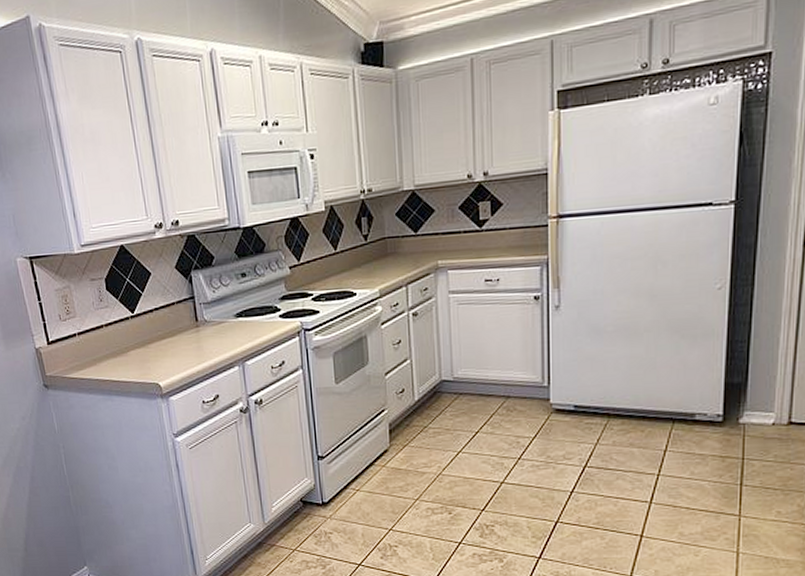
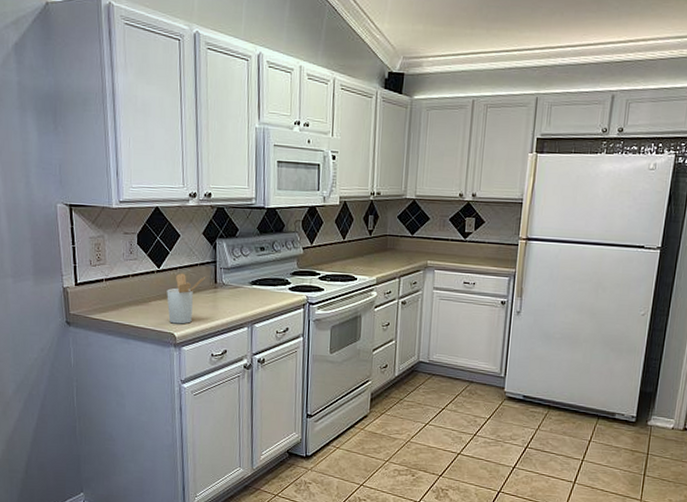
utensil holder: none [145,315,186,373] -> present [167,273,206,324]

